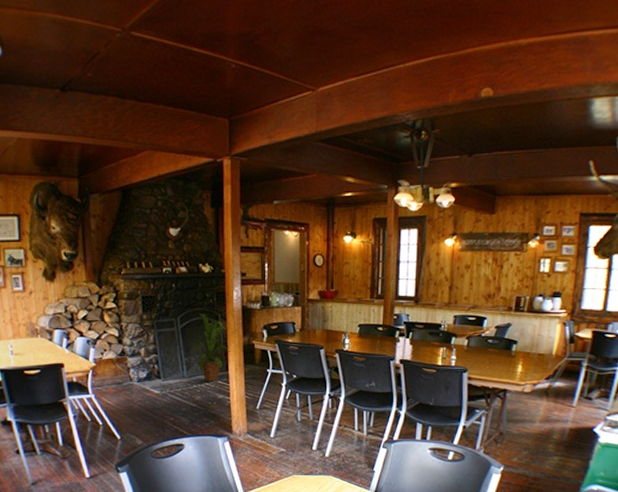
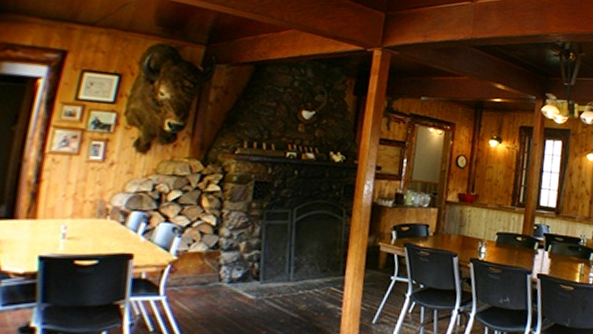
house plant: present [190,314,230,382] -> none [302,207,353,288]

